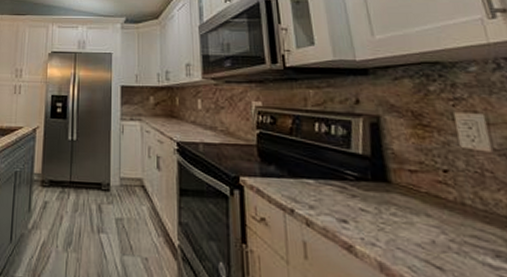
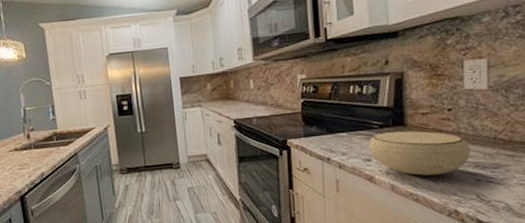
bowl: none [343,187,485,260] -> present [369,131,470,176]

